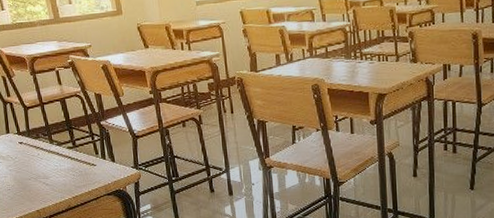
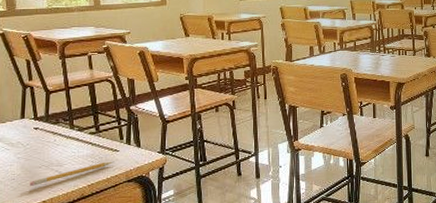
pencil: none [22,175,93,197] -> present [29,161,115,187]

